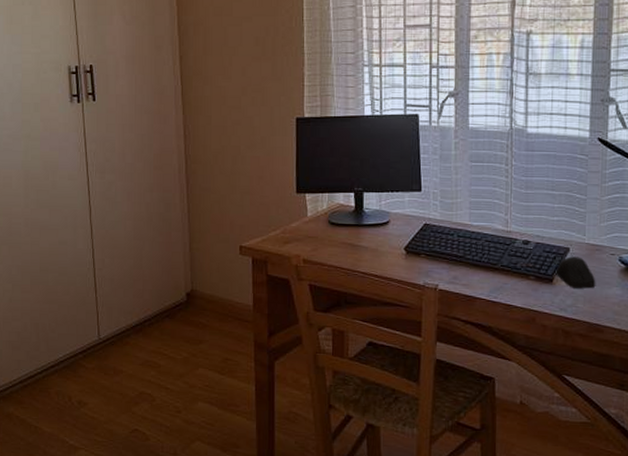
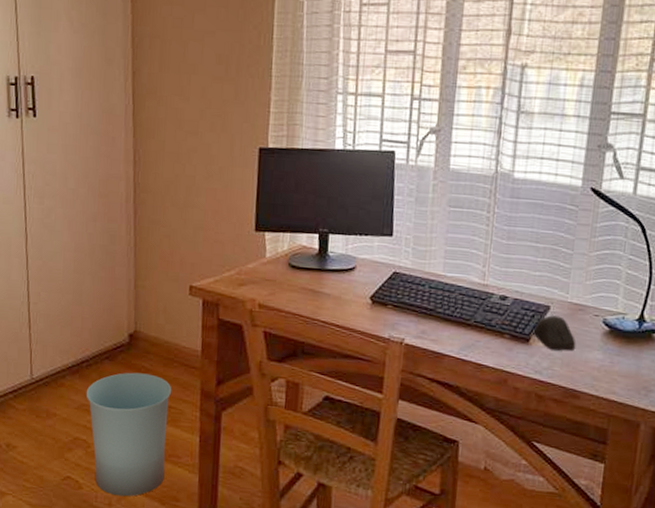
waste bin: none [149,328,228,446] -> present [86,372,172,497]

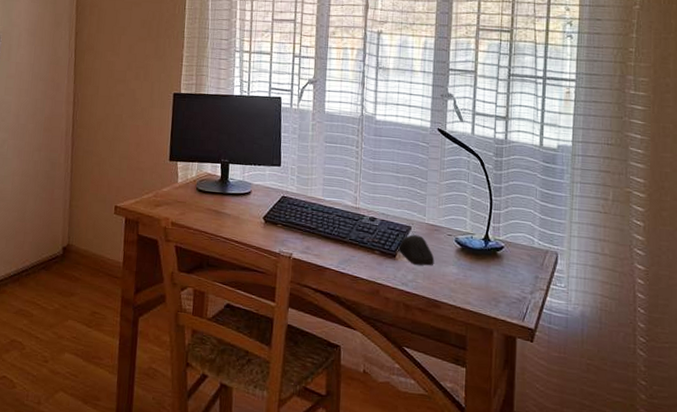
waste bin: present [86,372,172,497] -> none [24,281,97,396]

